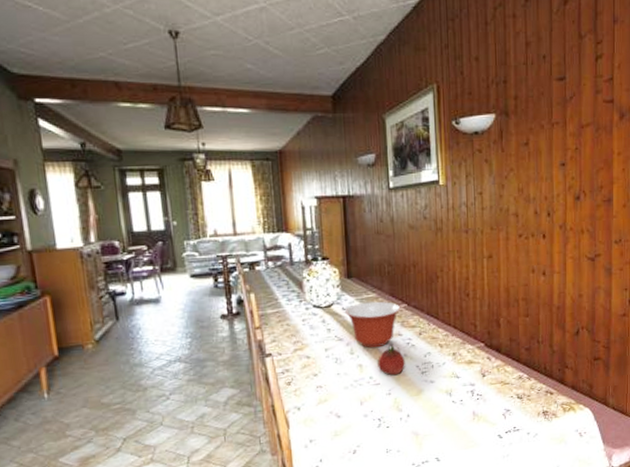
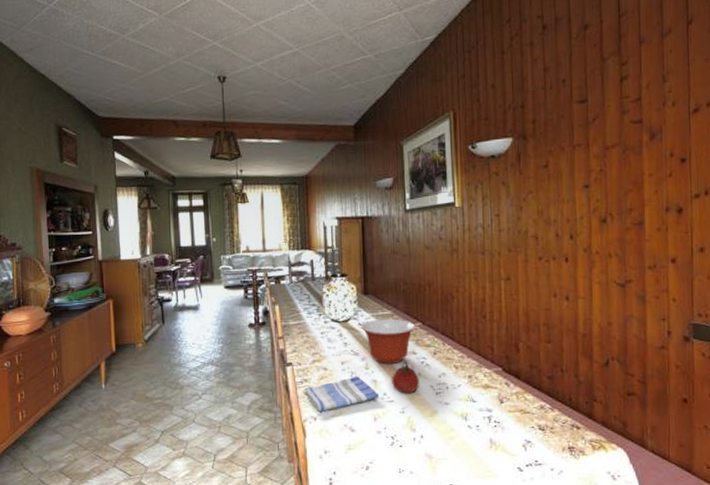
dish towel: none [286,362,364,401] -> present [304,377,378,412]

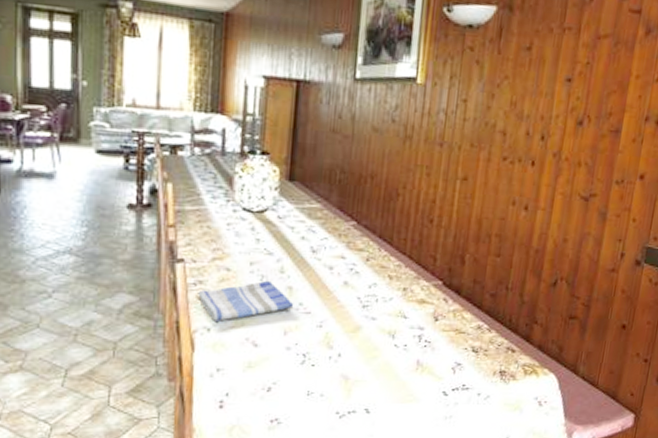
mixing bowl: present [361,318,415,365] -> none [281,212,347,270]
fruit: present [392,363,419,394] -> none [311,269,345,306]

